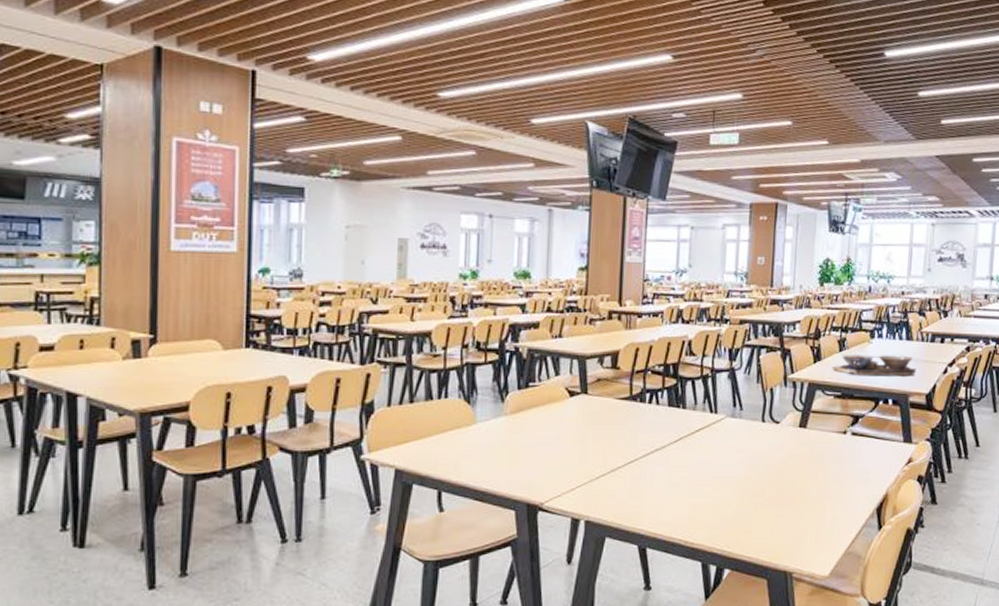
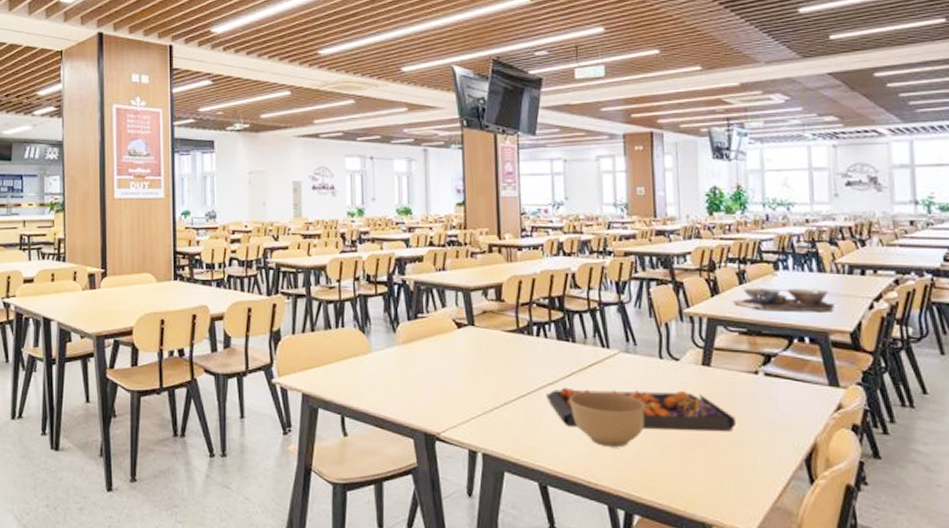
food tray: none [653,452,822,489] -> present [546,387,735,430]
bowl: none [675,454,745,507] -> present [569,390,646,446]

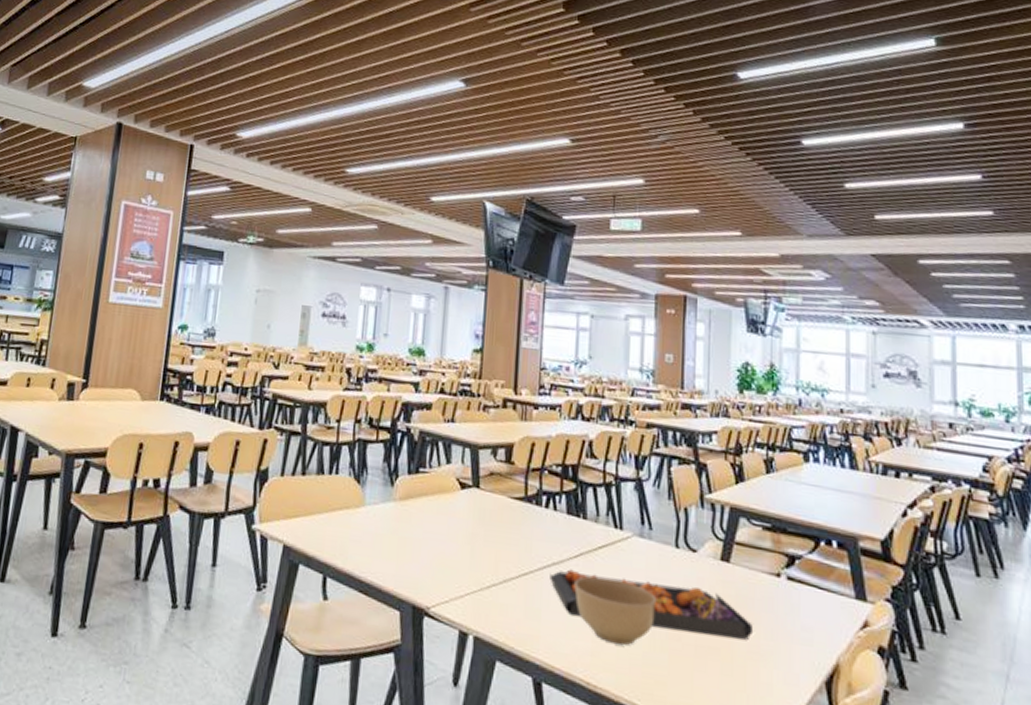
food tray: present [732,272,836,312] -> none [758,464,867,515]

